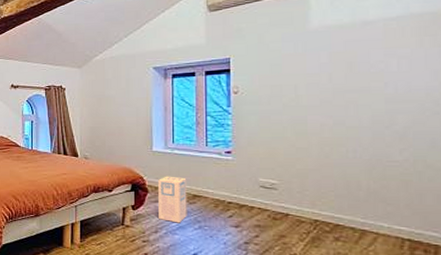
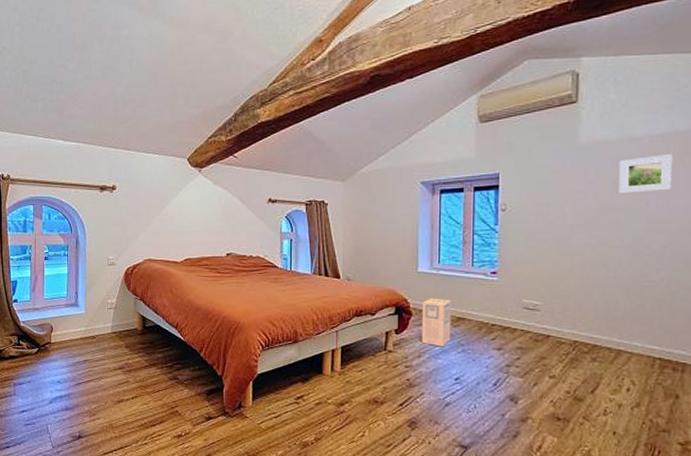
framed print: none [354,36,411,76] -> present [619,154,673,194]

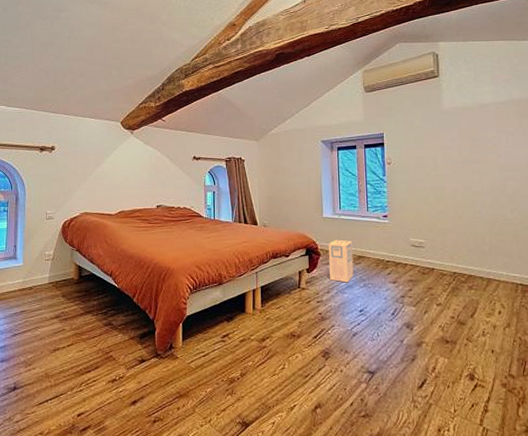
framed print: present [619,154,673,194] -> none [475,117,515,149]

